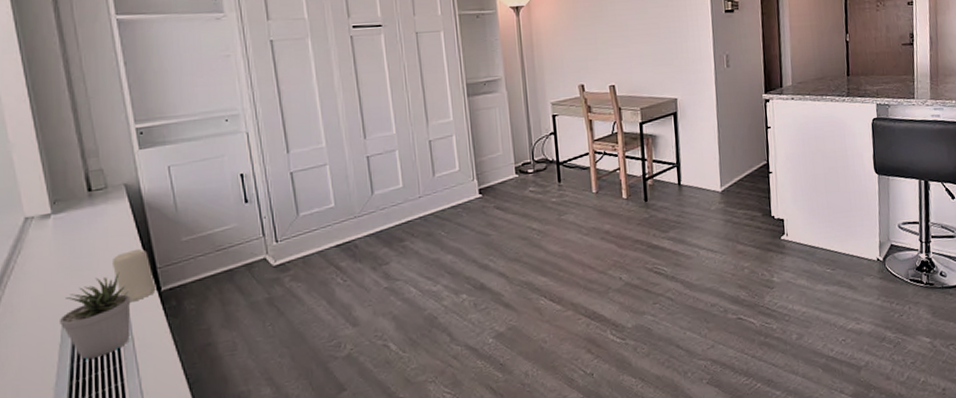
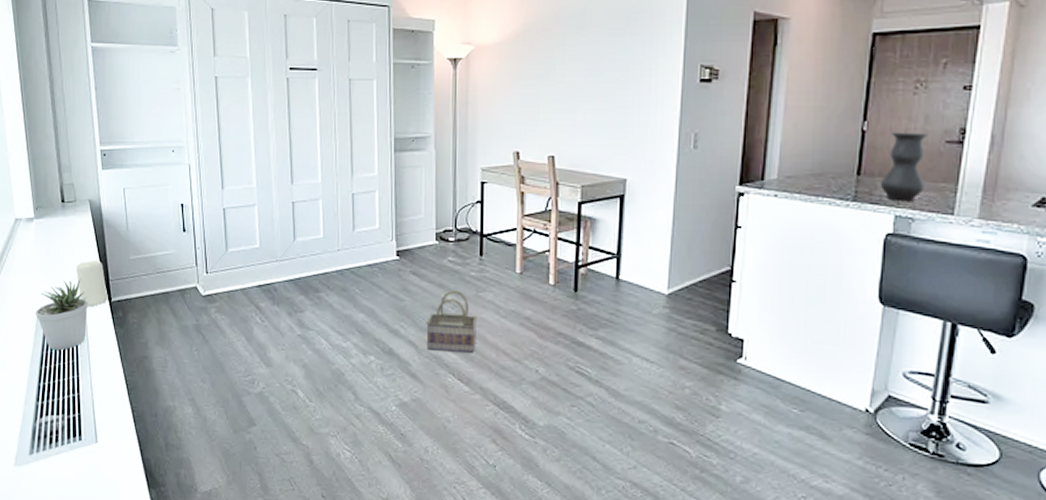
basket: none [514,217,563,278] -> present [426,290,477,353]
vase: none [863,39,894,93] -> present [880,132,929,202]

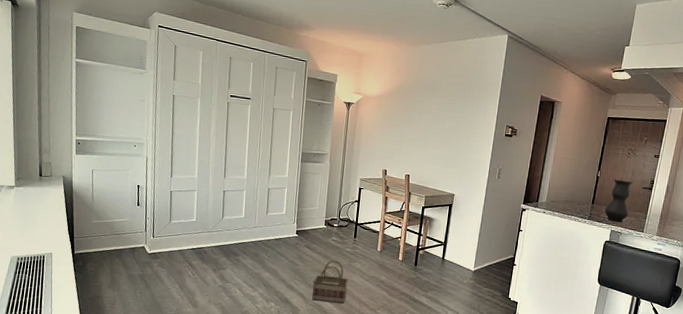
potted plant: present [35,278,88,350] -> none [8,234,55,288]
candle: present [76,260,108,307] -> none [46,221,72,257]

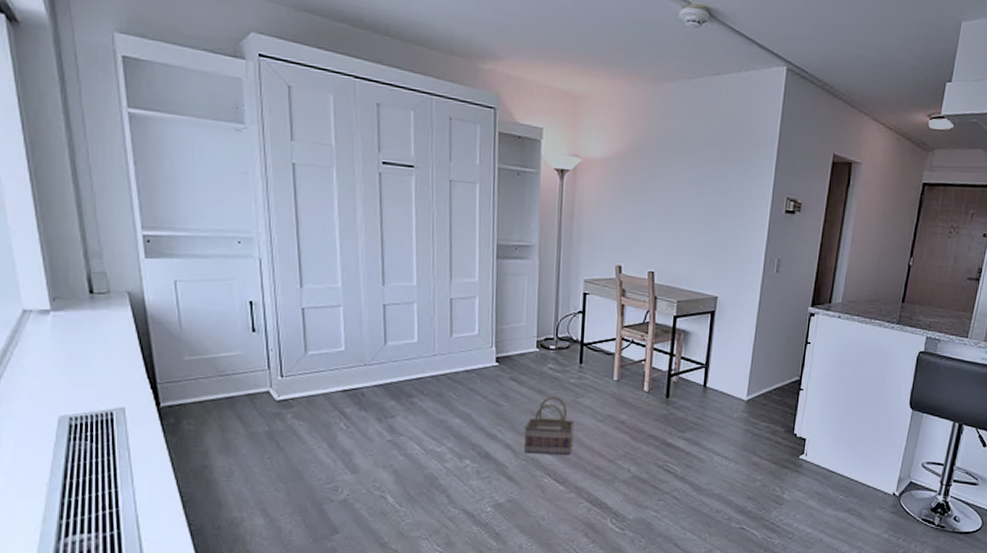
vase: present [604,179,634,223] -> none [918,268,956,326]

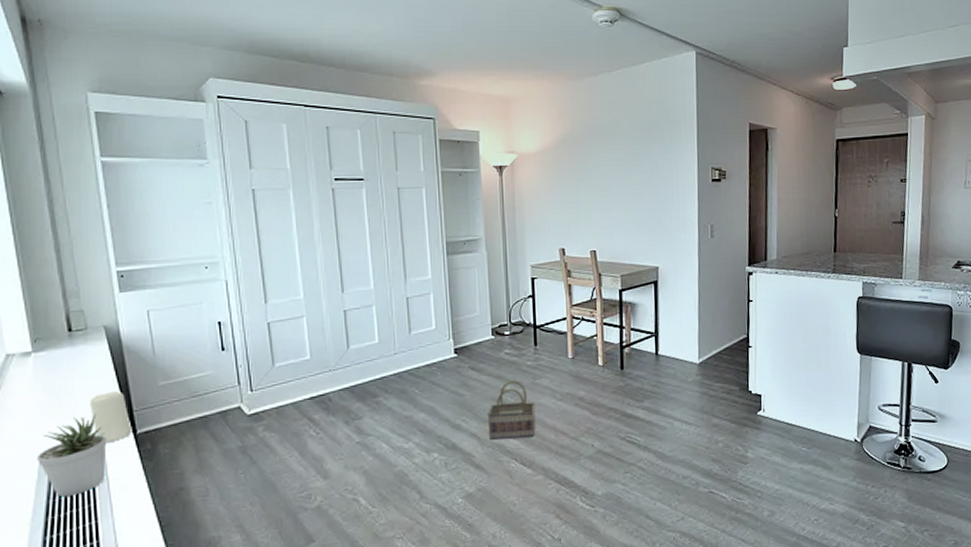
potted plant: none [54,380,129,461] -> present [36,412,107,496]
candle: none [112,360,155,413] -> present [90,390,132,443]

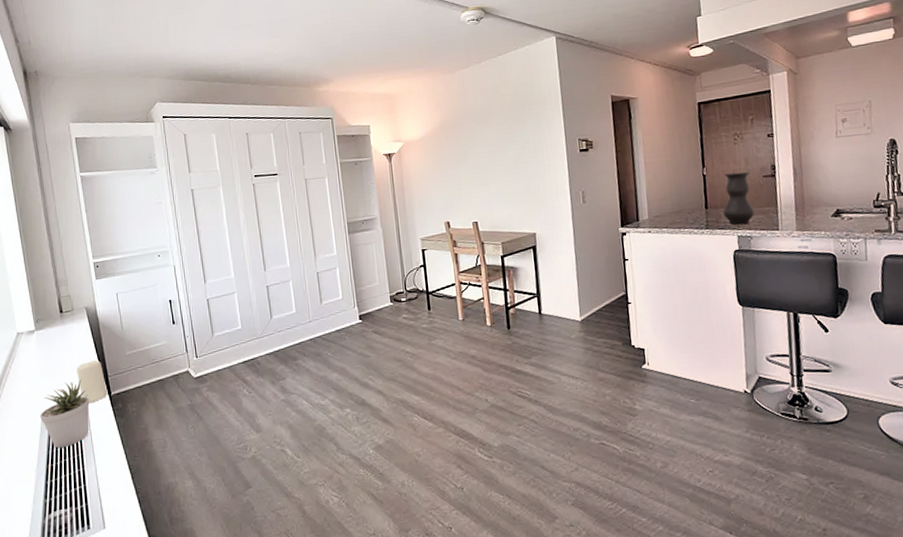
basket: present [487,380,536,440] -> none [390,342,434,396]
vase: none [850,216,882,271] -> present [722,172,755,225]

